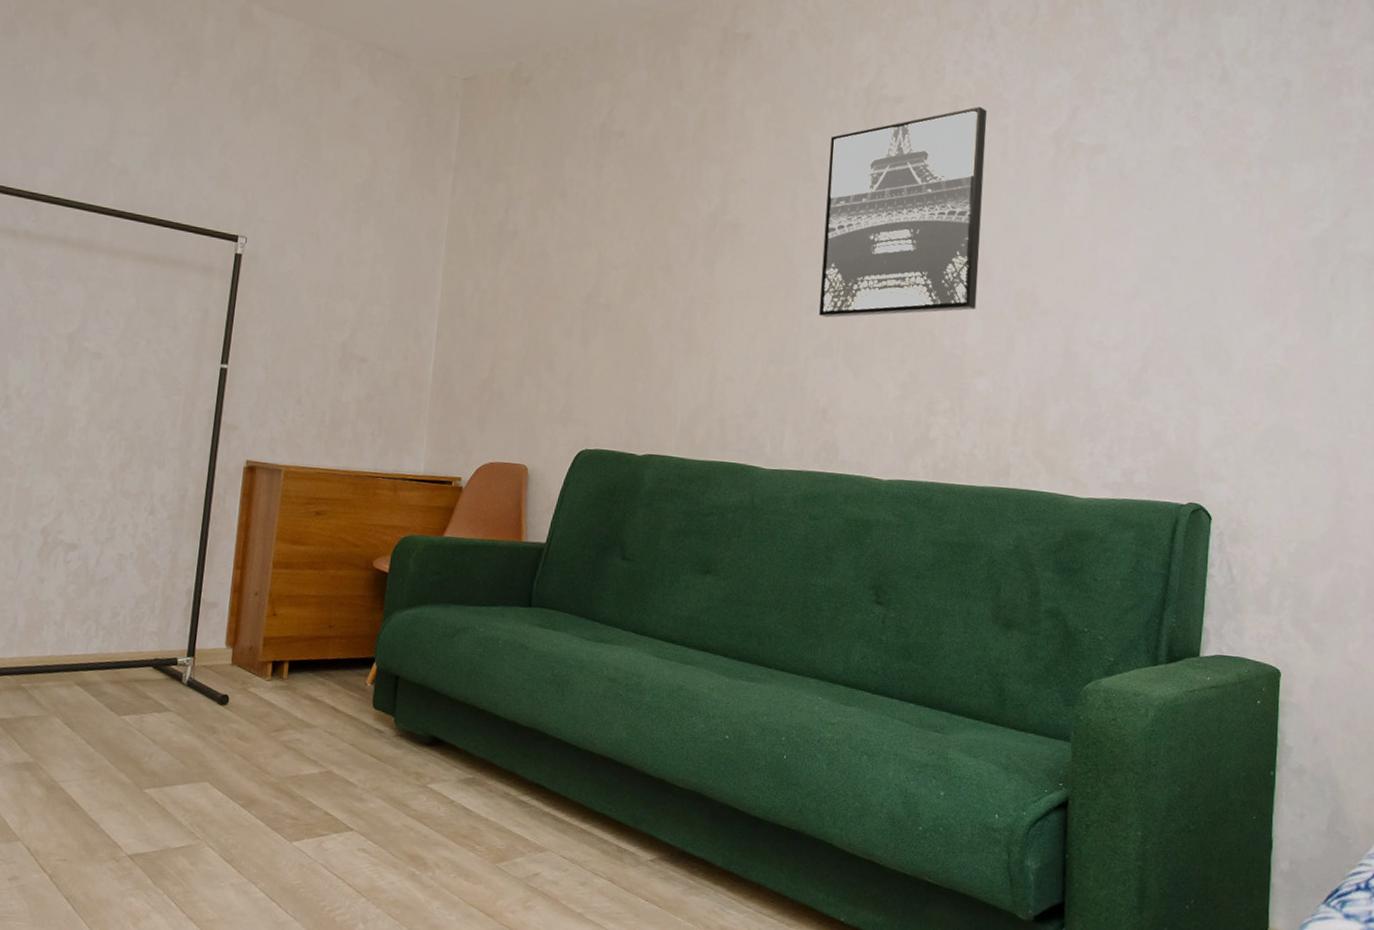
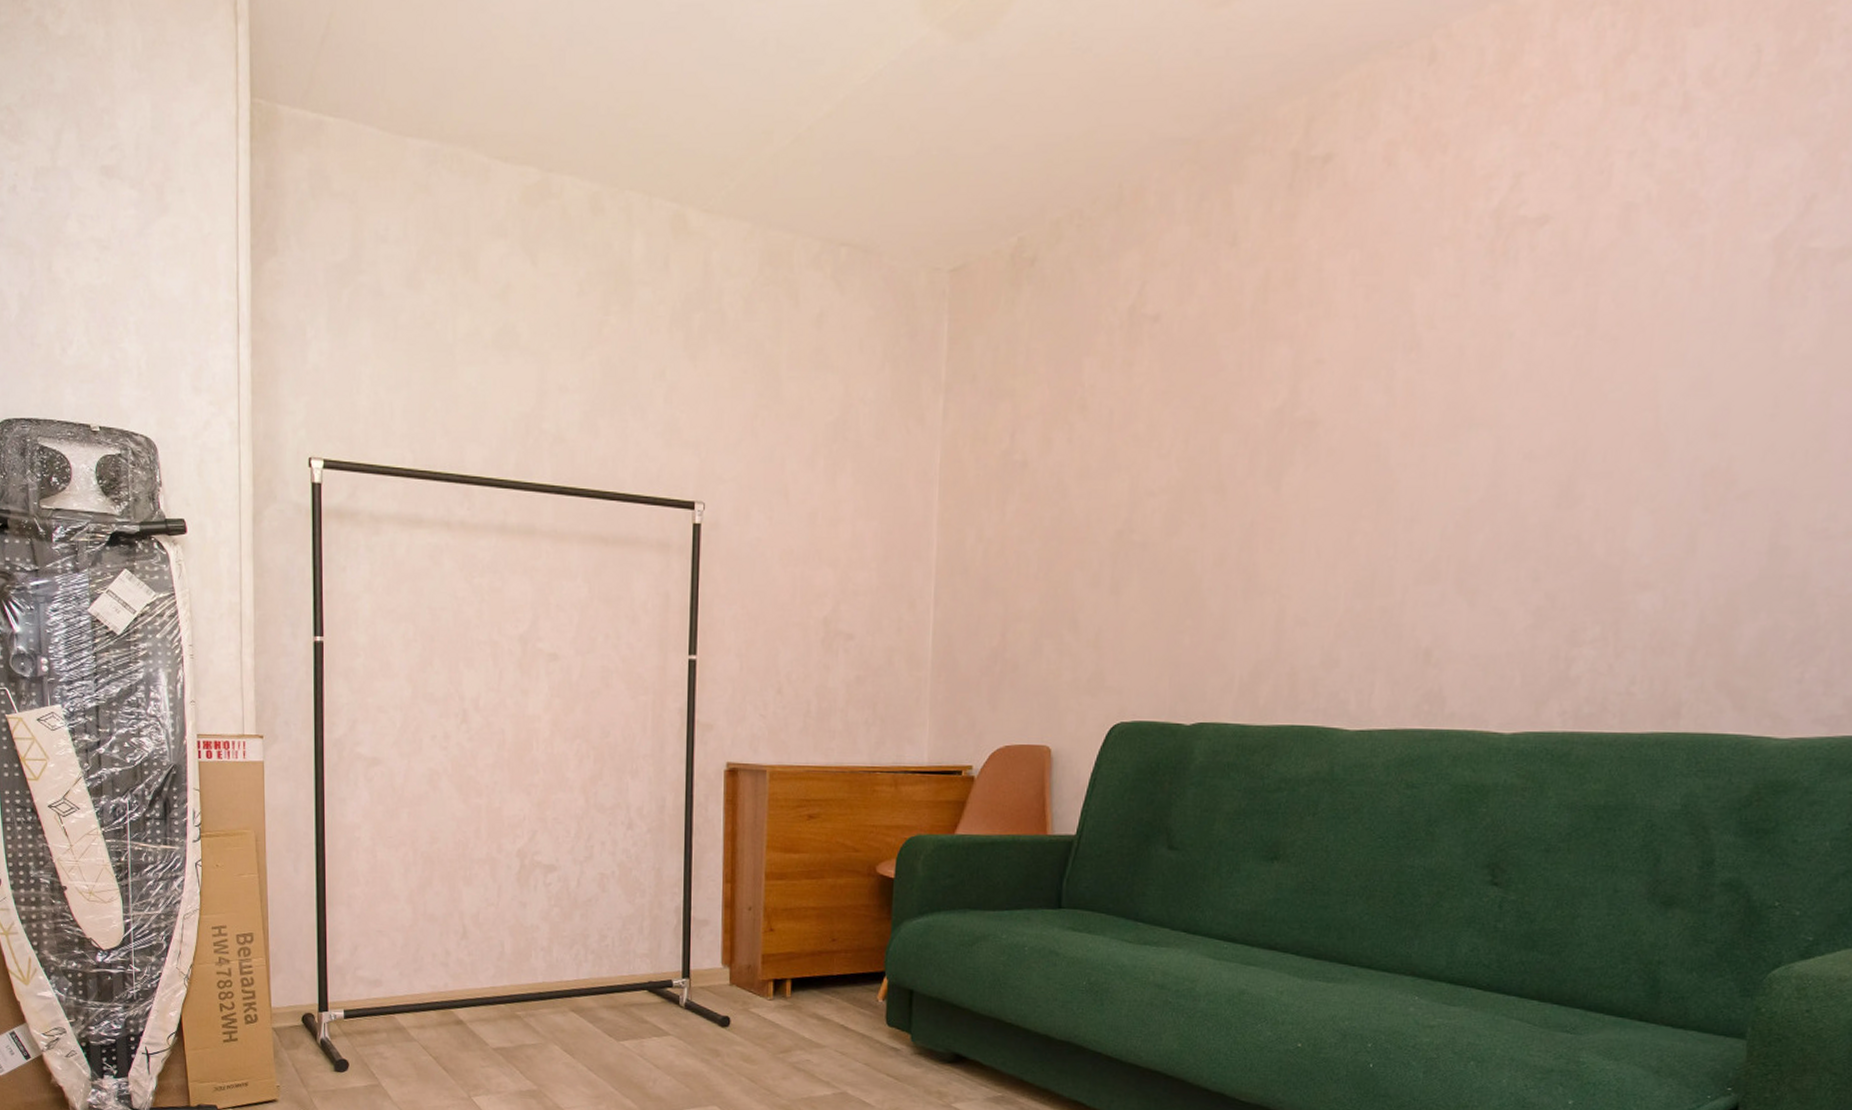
wall art: present [818,106,988,318] -> none [1421,214,1674,532]

